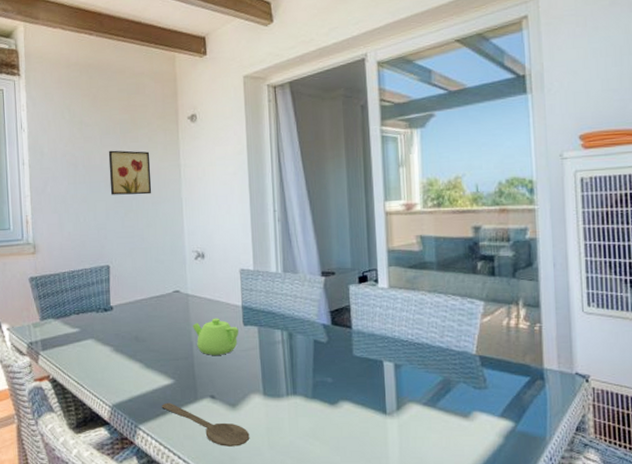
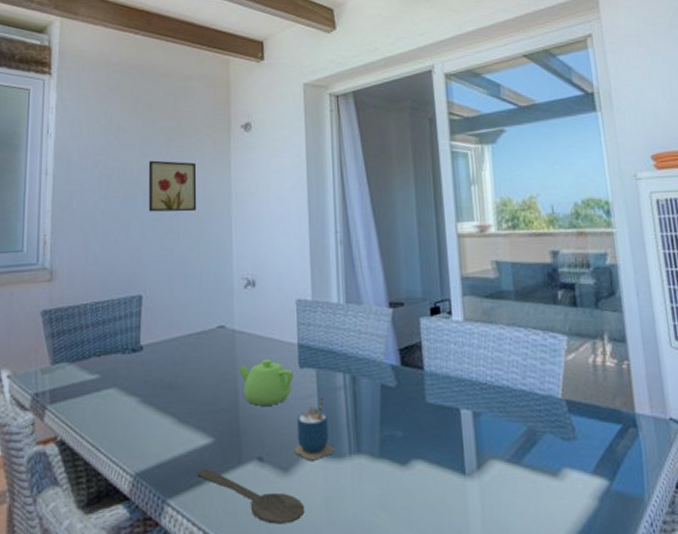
cup: none [240,348,273,399] -> present [294,395,333,461]

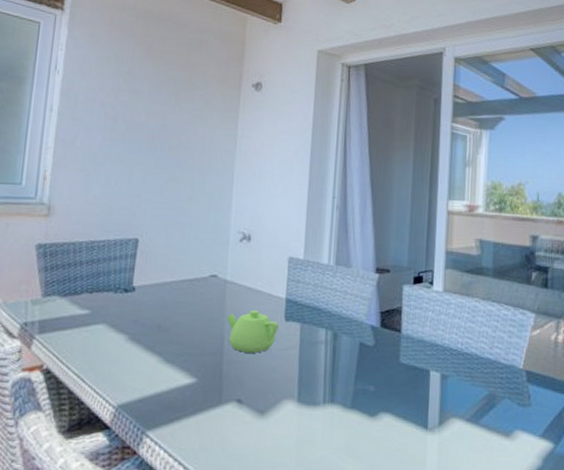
wall art: present [148,160,197,212] -> none [152,108,204,163]
wooden spoon: present [197,468,305,524] -> none [177,405,277,461]
cup: present [294,395,333,461] -> none [272,348,309,406]

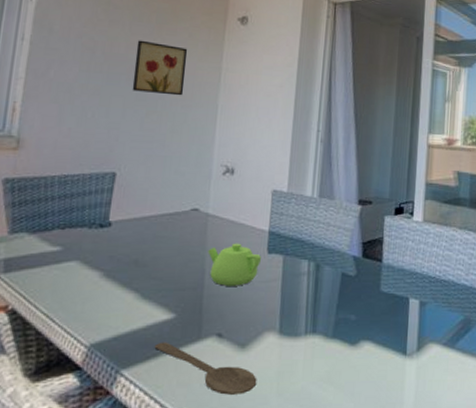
wall art: none [152,108,204,163] -> present [132,40,188,96]
wooden spoon: none [177,405,277,461] -> present [154,342,257,395]

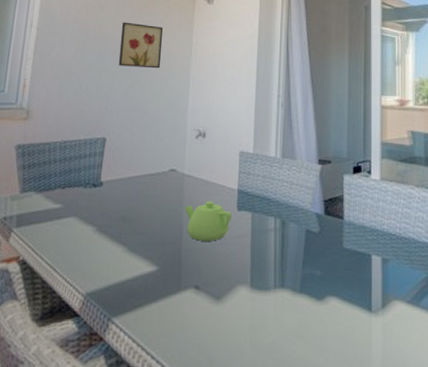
wooden spoon: present [154,342,257,395] -> none [140,292,232,345]

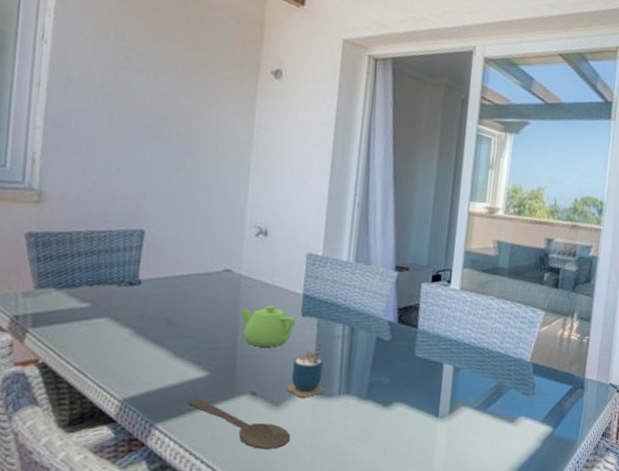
wall art: present [118,22,164,69] -> none [158,91,218,153]
wooden spoon: none [140,292,232,345] -> present [188,398,291,449]
cup: none [227,236,261,292] -> present [287,342,325,398]

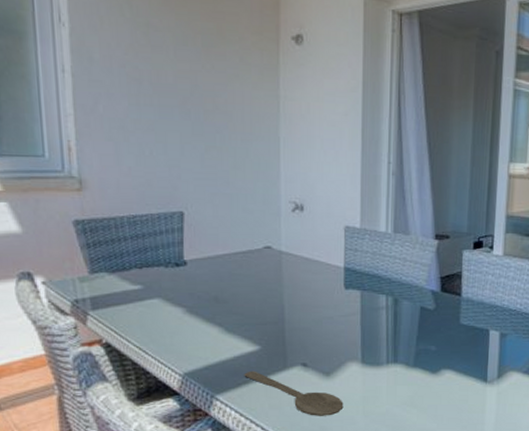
teapot: present [241,305,296,347] -> none [285,279,340,320]
cup: present [287,342,325,398] -> none [336,314,372,367]

